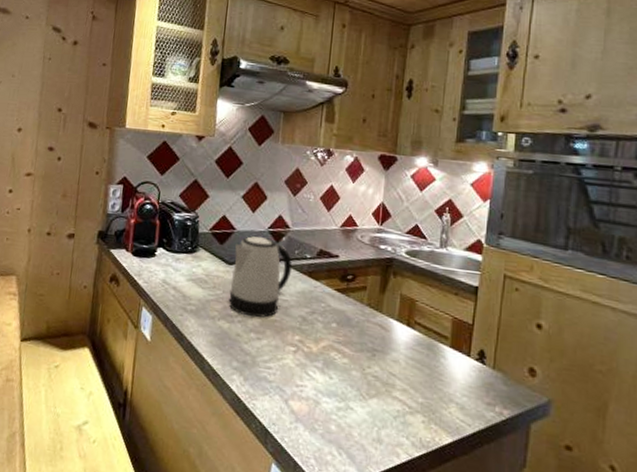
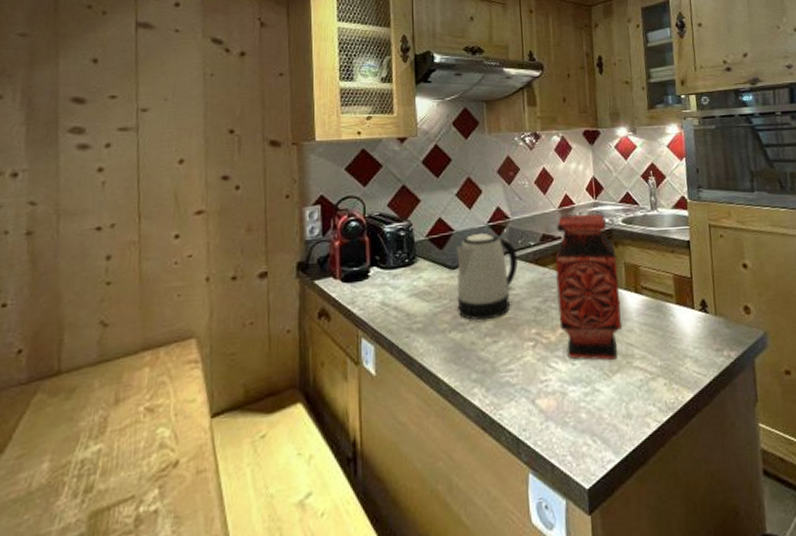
vase: none [323,235,394,384] -> present [555,214,623,360]

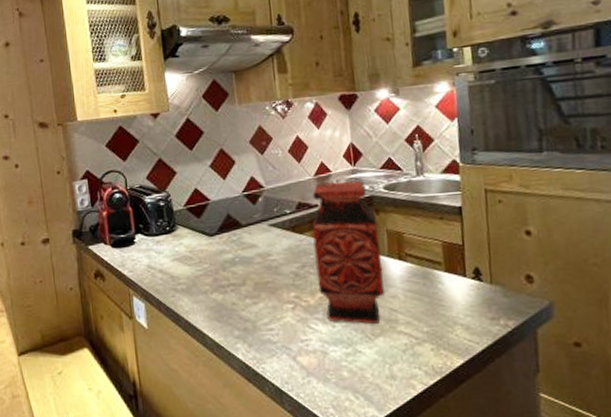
kettle: present [455,233,518,321] -> none [212,202,274,284]

